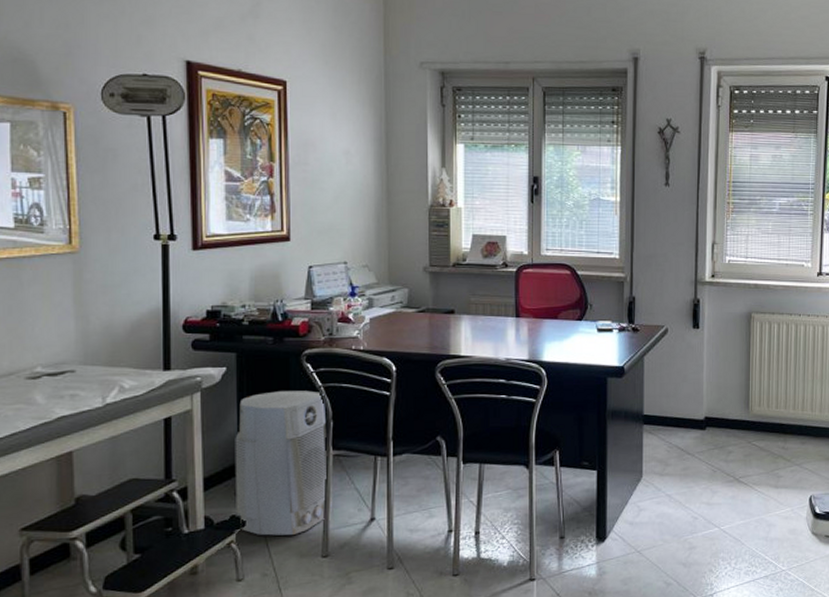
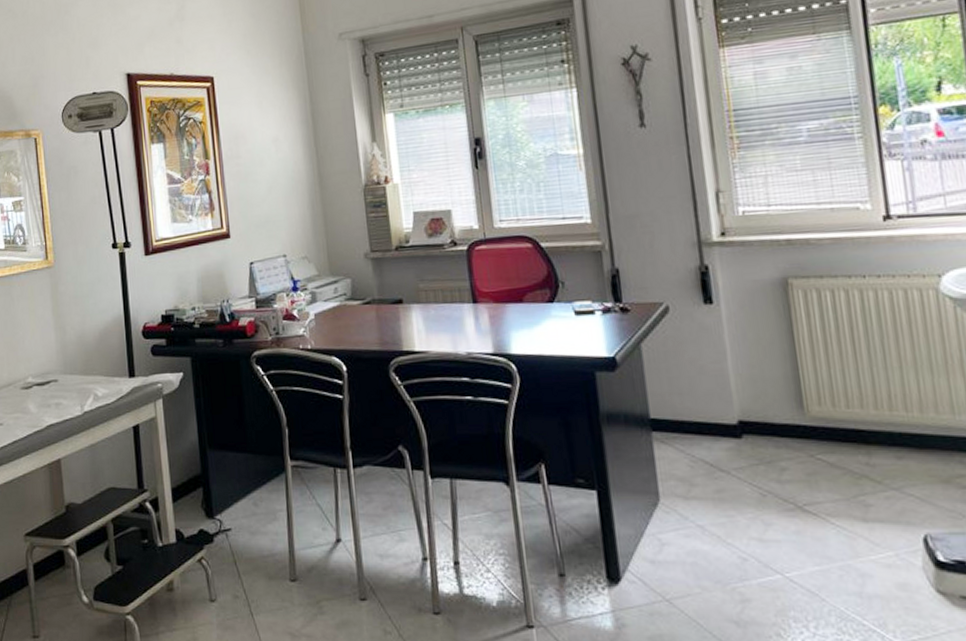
air purifier: present [235,390,332,536] -> none [196,395,296,555]

